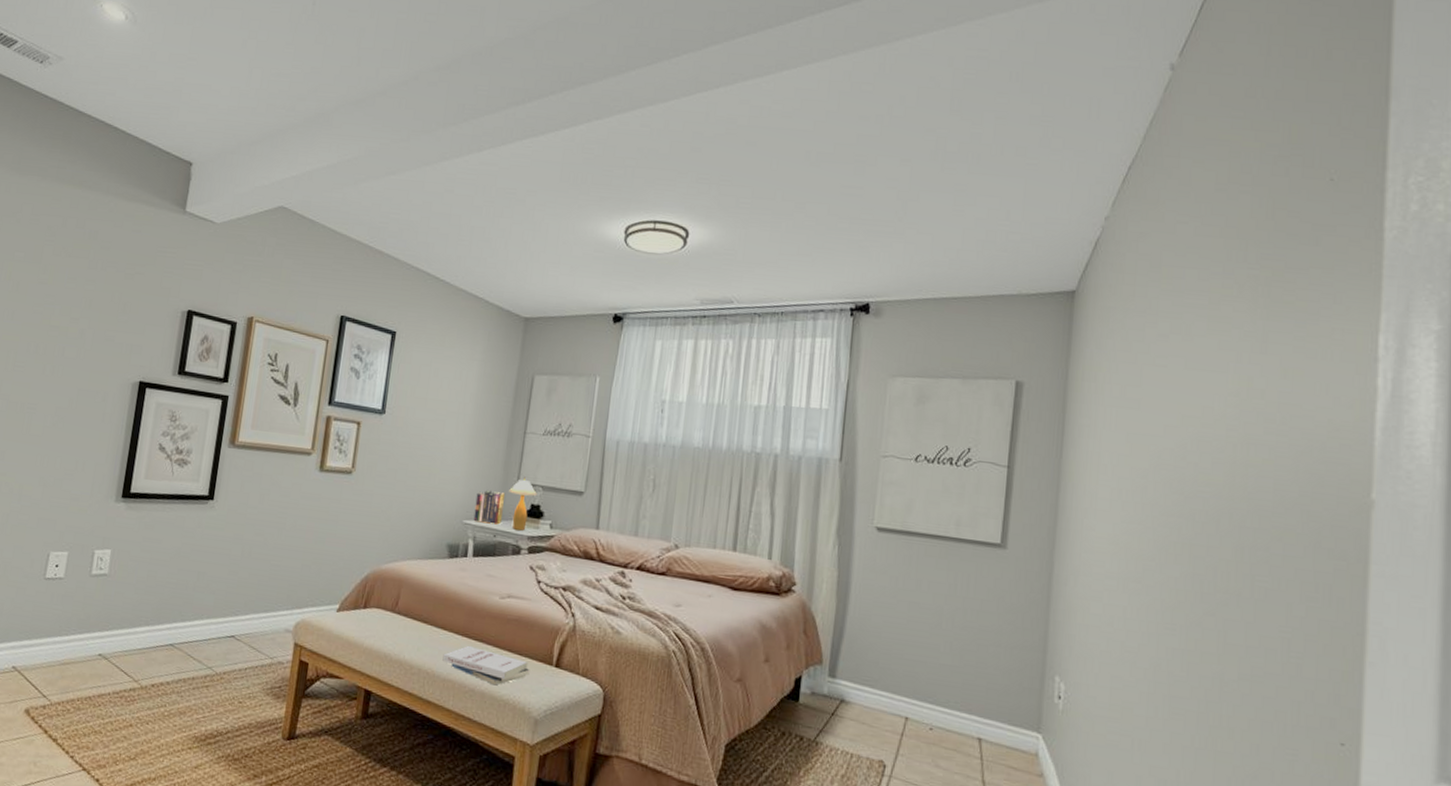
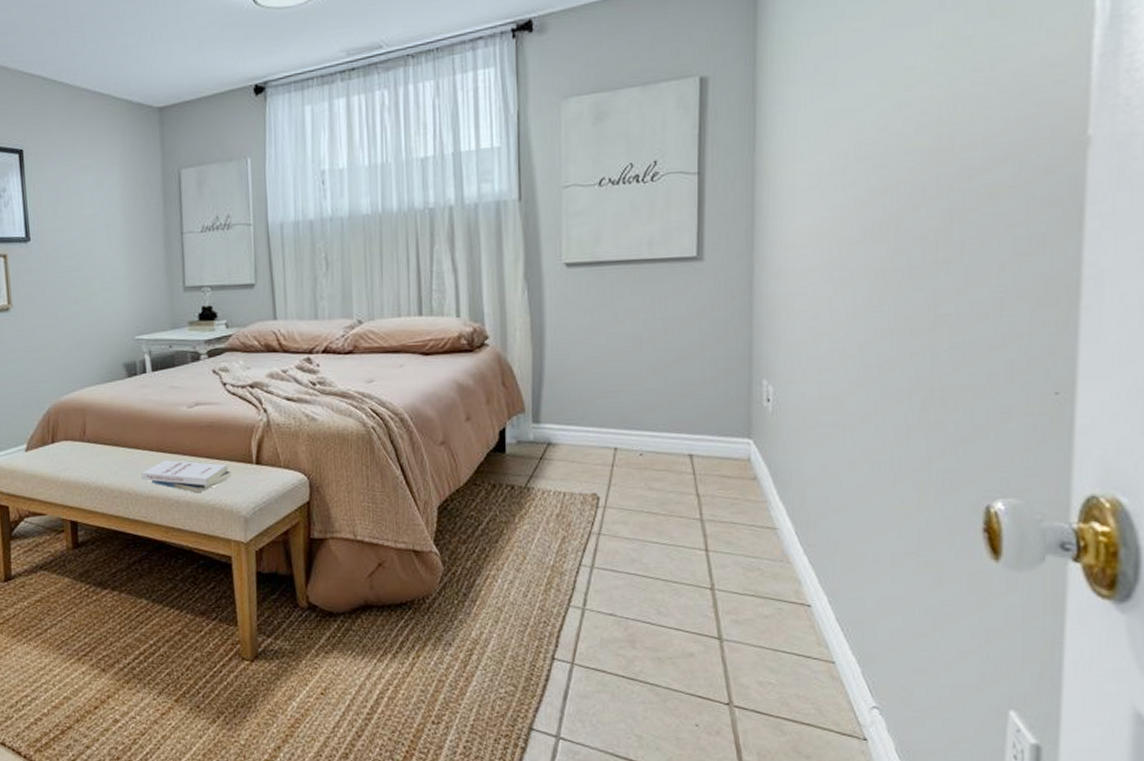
books: present [473,489,505,525] -> none [143,299,175,336]
table lamp: present [508,476,537,531] -> none [175,279,206,336]

